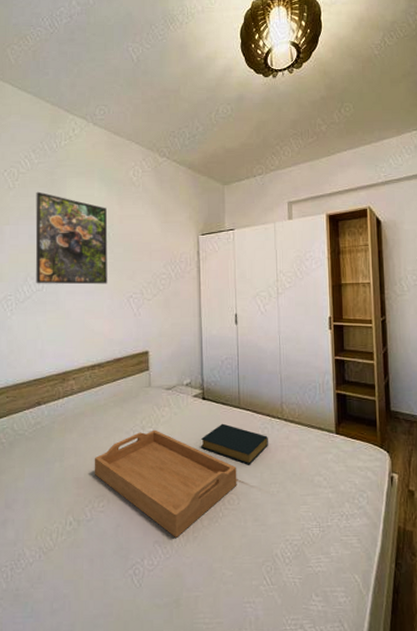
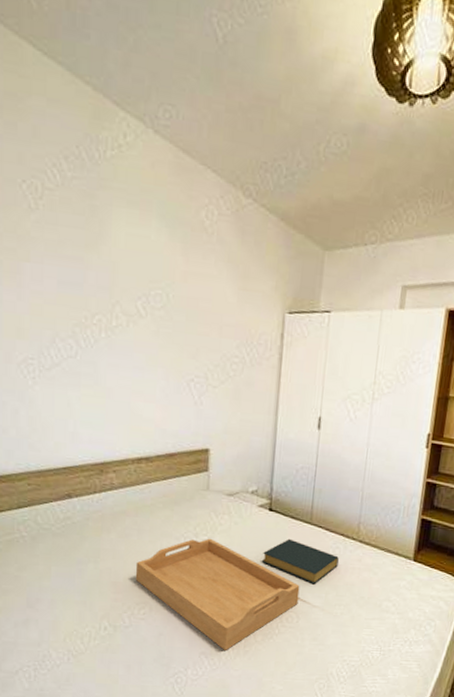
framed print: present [35,191,108,285] -> none [67,220,167,361]

